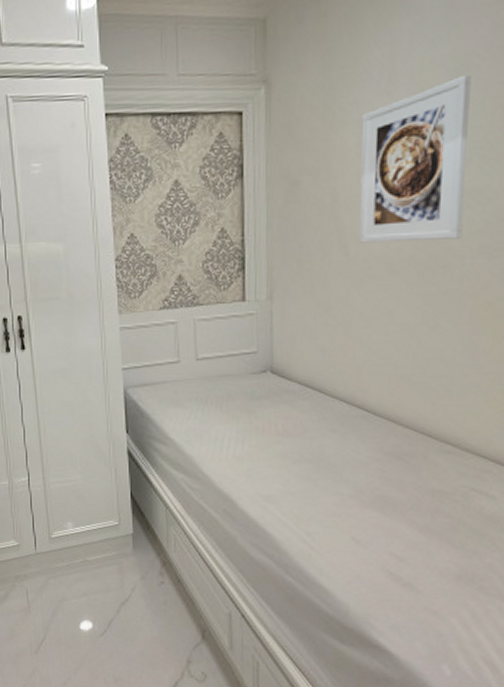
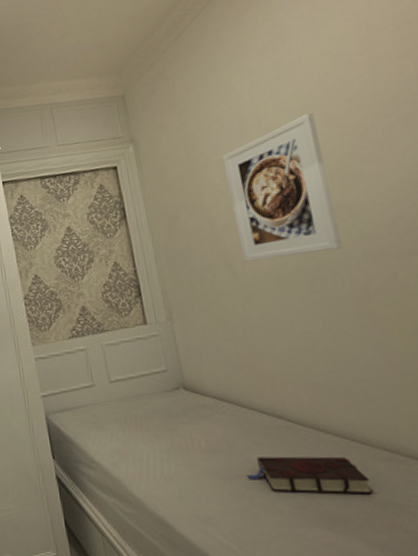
book: none [315,443,427,483] -> present [246,456,372,495]

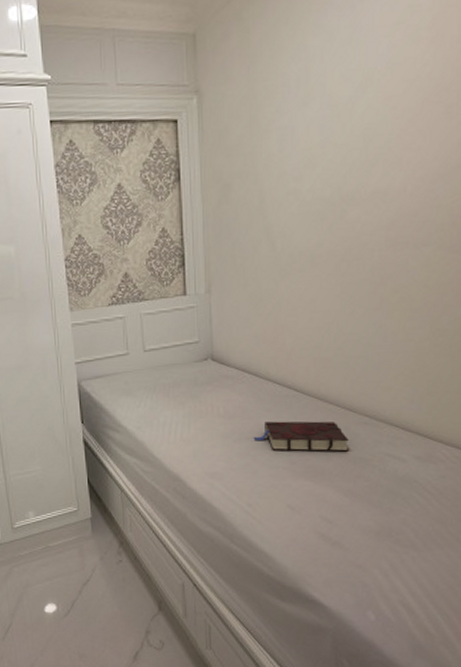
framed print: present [222,112,343,262] -> none [283,87,374,240]

